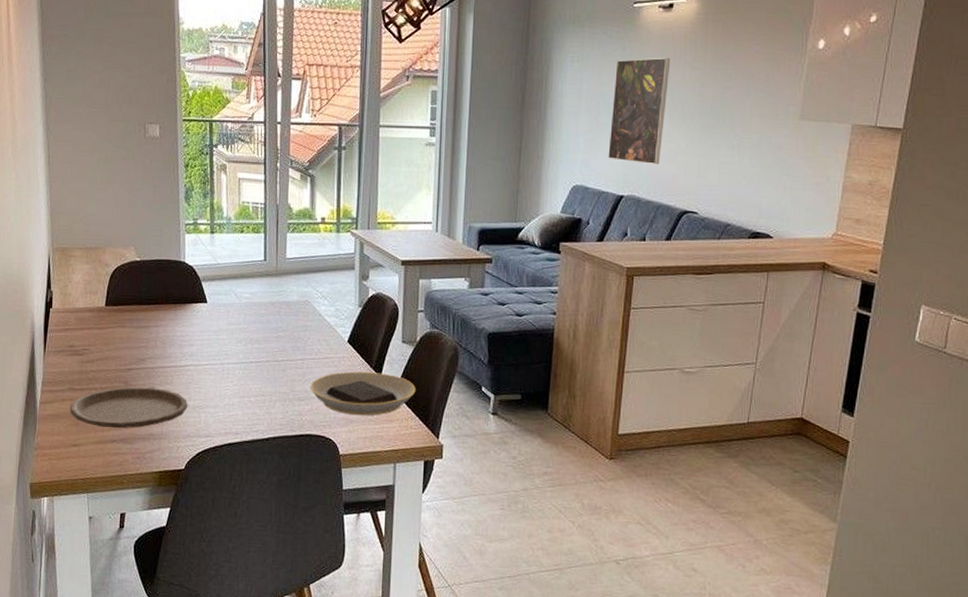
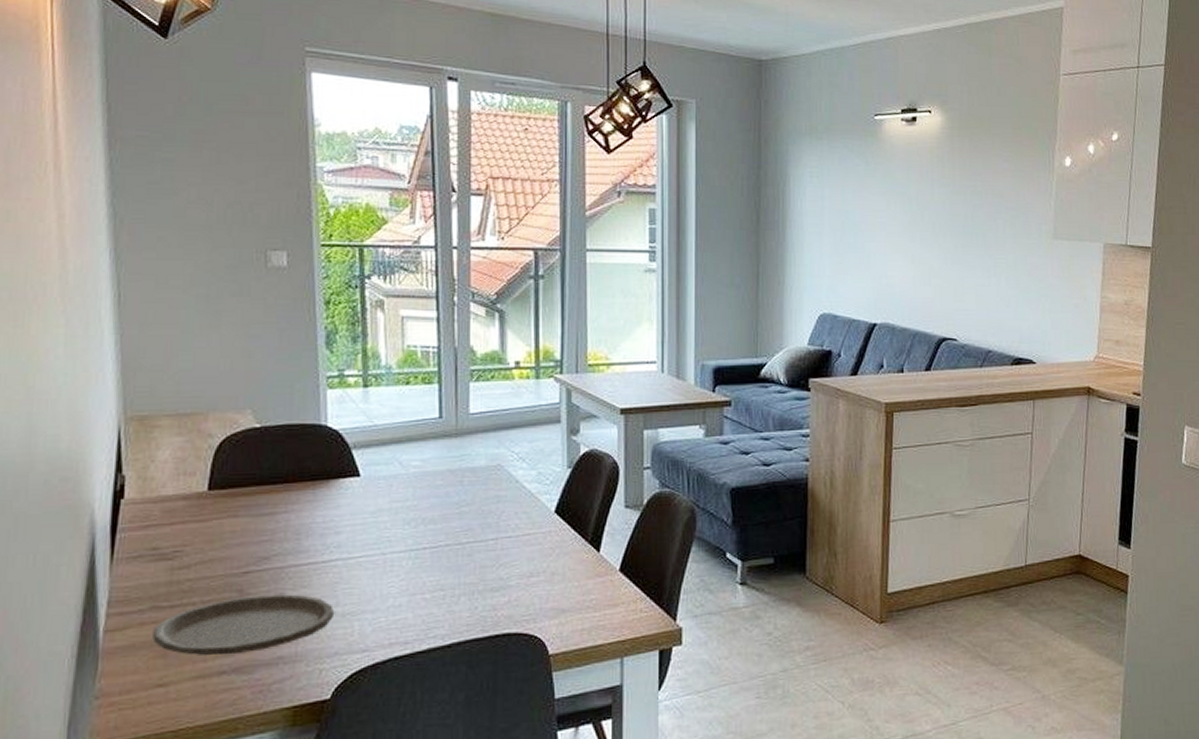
plate: present [310,371,416,416] -> none [506,547,645,604]
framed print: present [608,57,671,165] -> none [857,173,918,289]

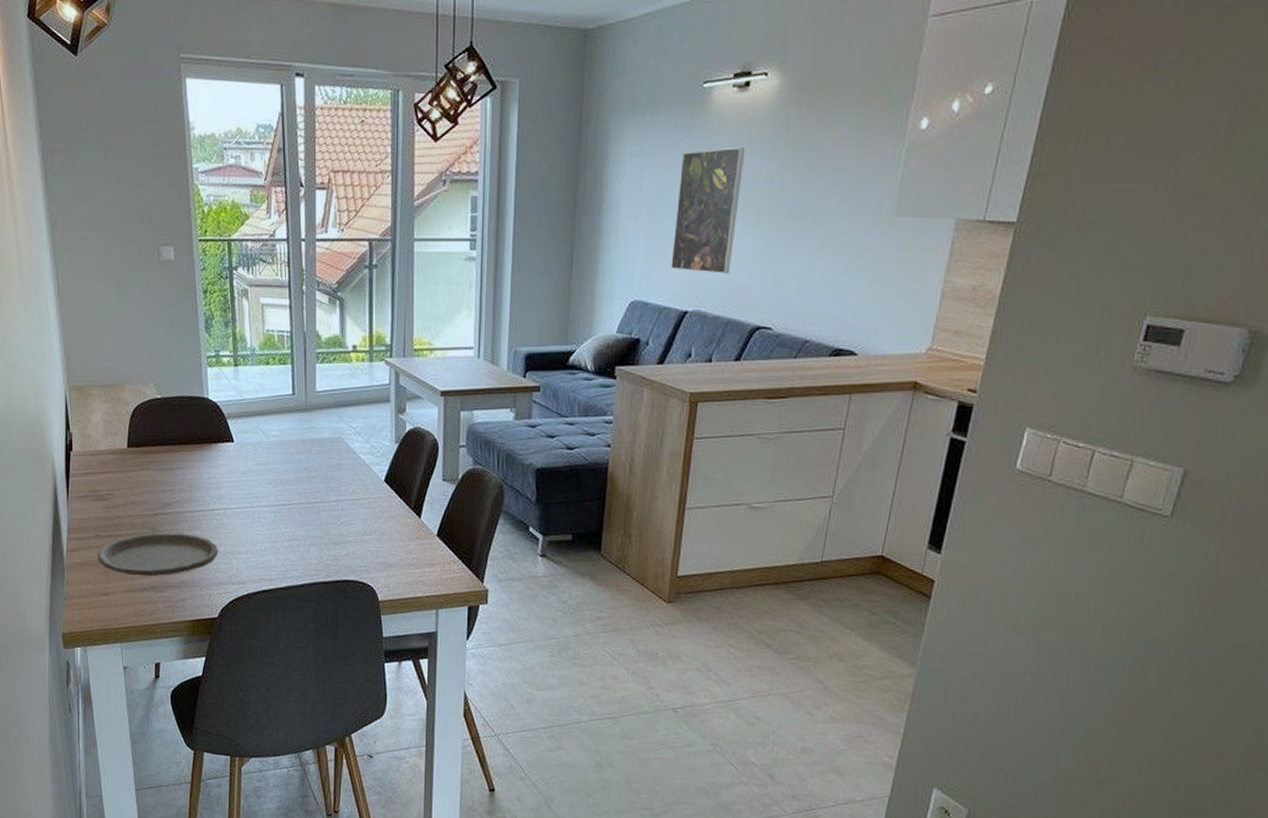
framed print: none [857,173,918,289] -> present [671,146,746,275]

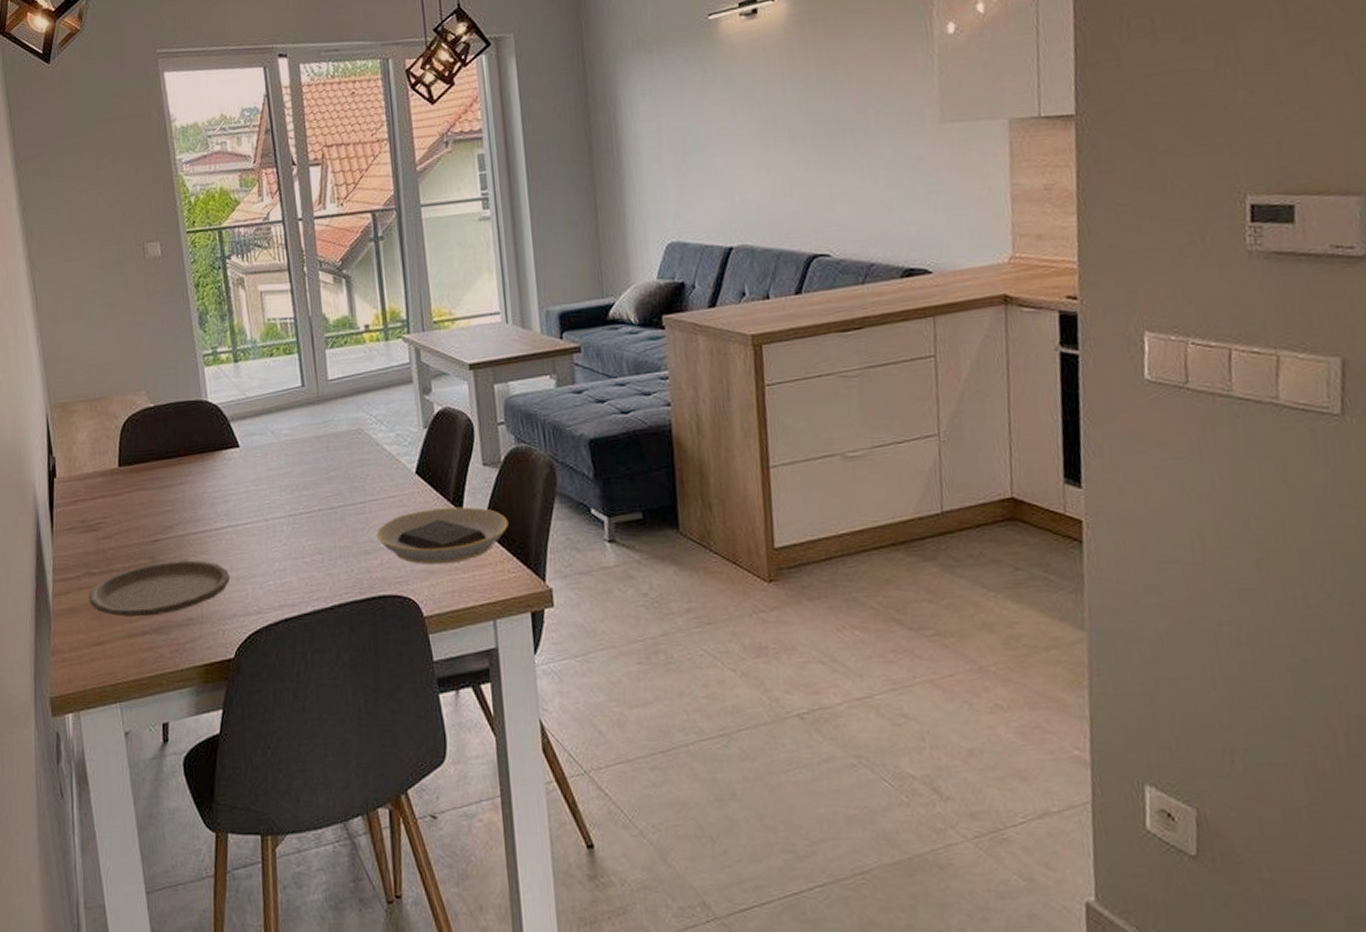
plate: none [345,513,458,560] -> present [376,506,509,565]
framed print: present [671,146,746,275] -> none [698,72,772,205]

